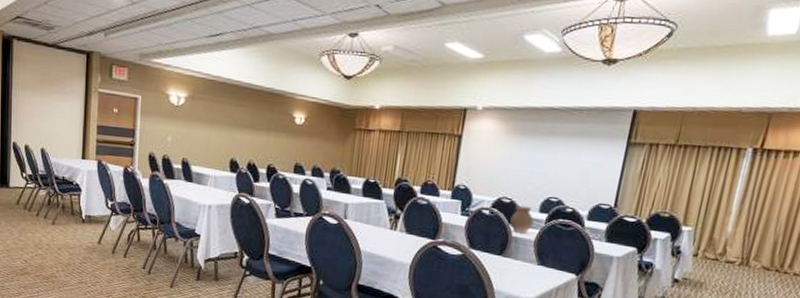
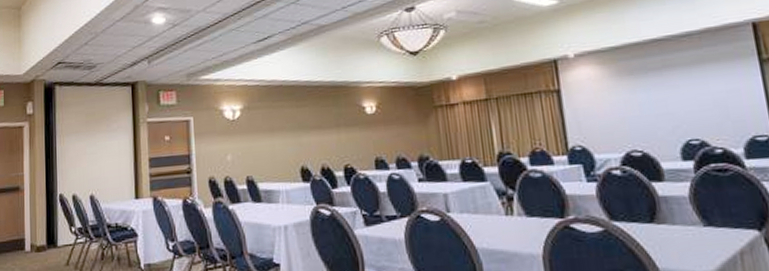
pitcher: present [510,205,534,234] -> none [649,155,680,191]

